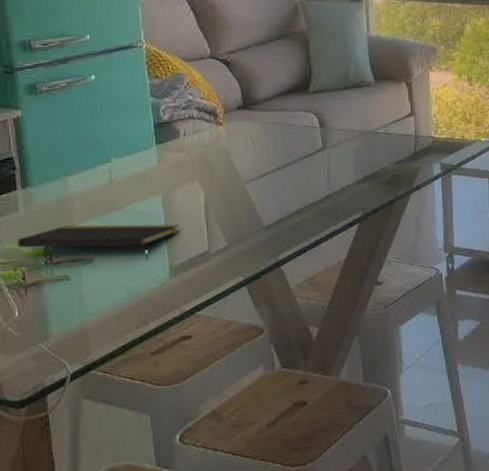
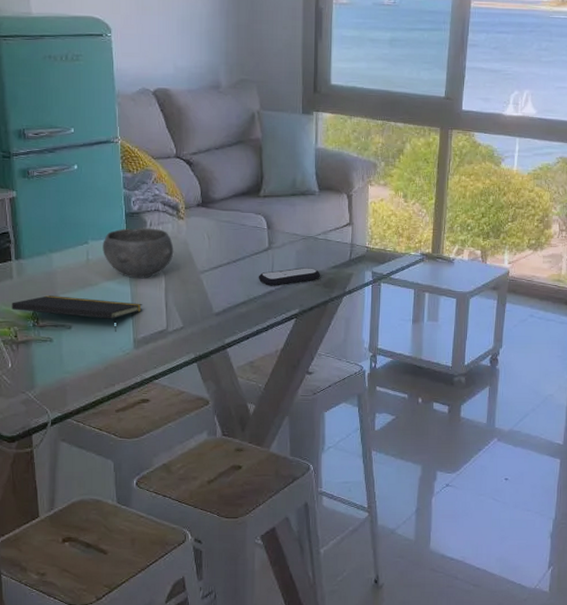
bowl: none [128,137,213,196] -> present [103,228,174,278]
remote control: none [312,165,383,190] -> present [258,267,320,286]

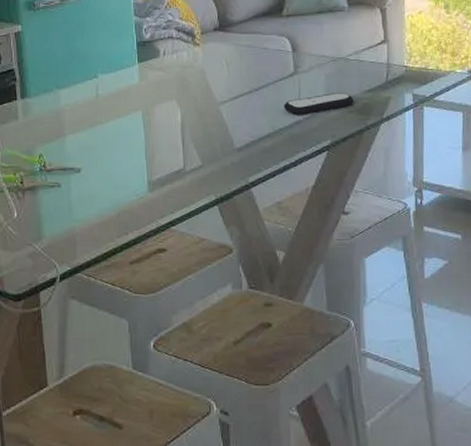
notepad: present [11,295,143,332] -> none [17,136,157,174]
bowl: present [103,228,174,278] -> none [113,57,190,113]

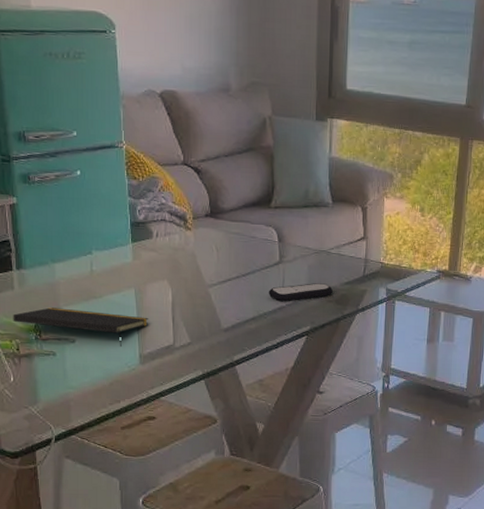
notepad: none [17,136,157,174] -> present [13,307,149,347]

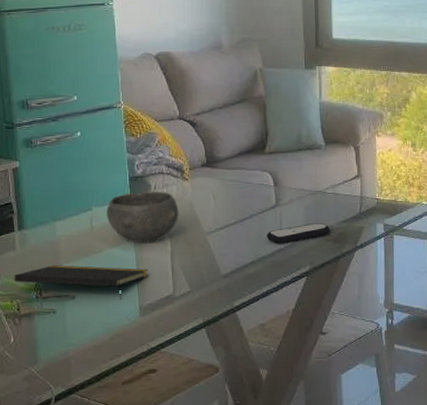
bowl: none [107,238,181,291] -> present [107,191,179,243]

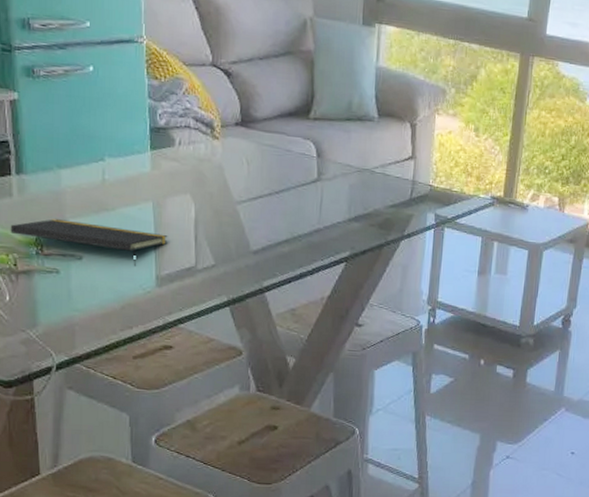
bowl: present [107,191,179,243] -> none [122,145,207,206]
remote control: present [266,223,330,244] -> none [304,204,376,224]

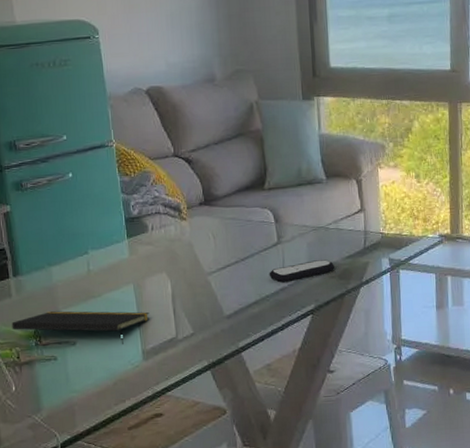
remote control: none [304,204,376,224] -> present [269,259,334,283]

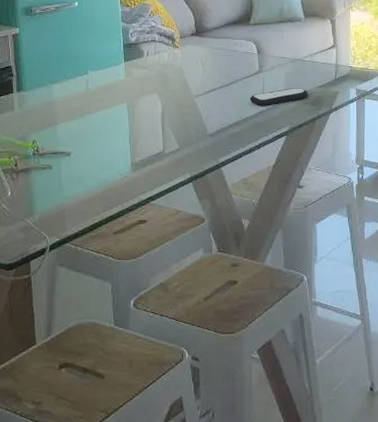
notepad: present [12,311,150,344] -> none [12,124,140,156]

